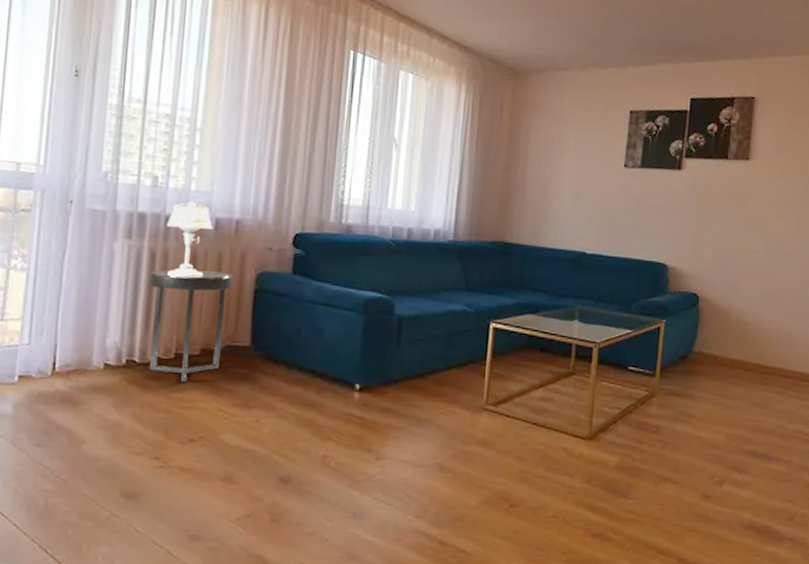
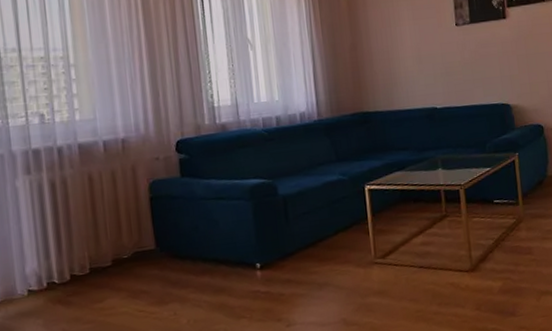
side table: present [149,269,234,382] -> none [53,187,131,293]
table lamp: present [167,201,213,277] -> none [60,130,102,200]

